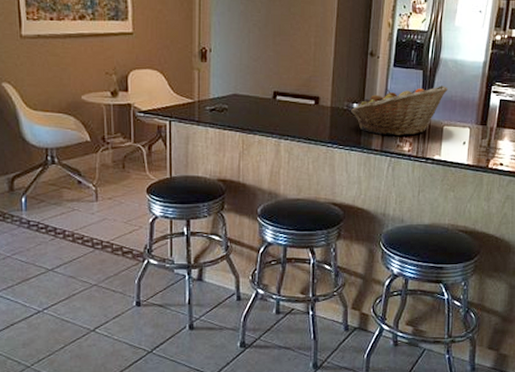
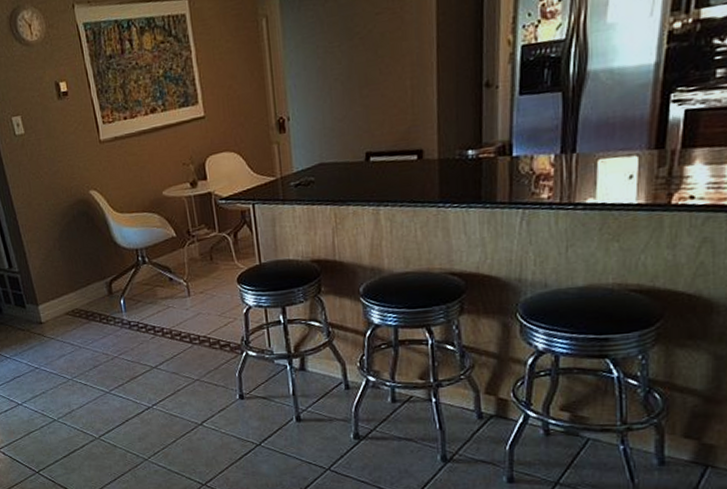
fruit basket: present [351,86,448,135] -> none [465,106,601,184]

